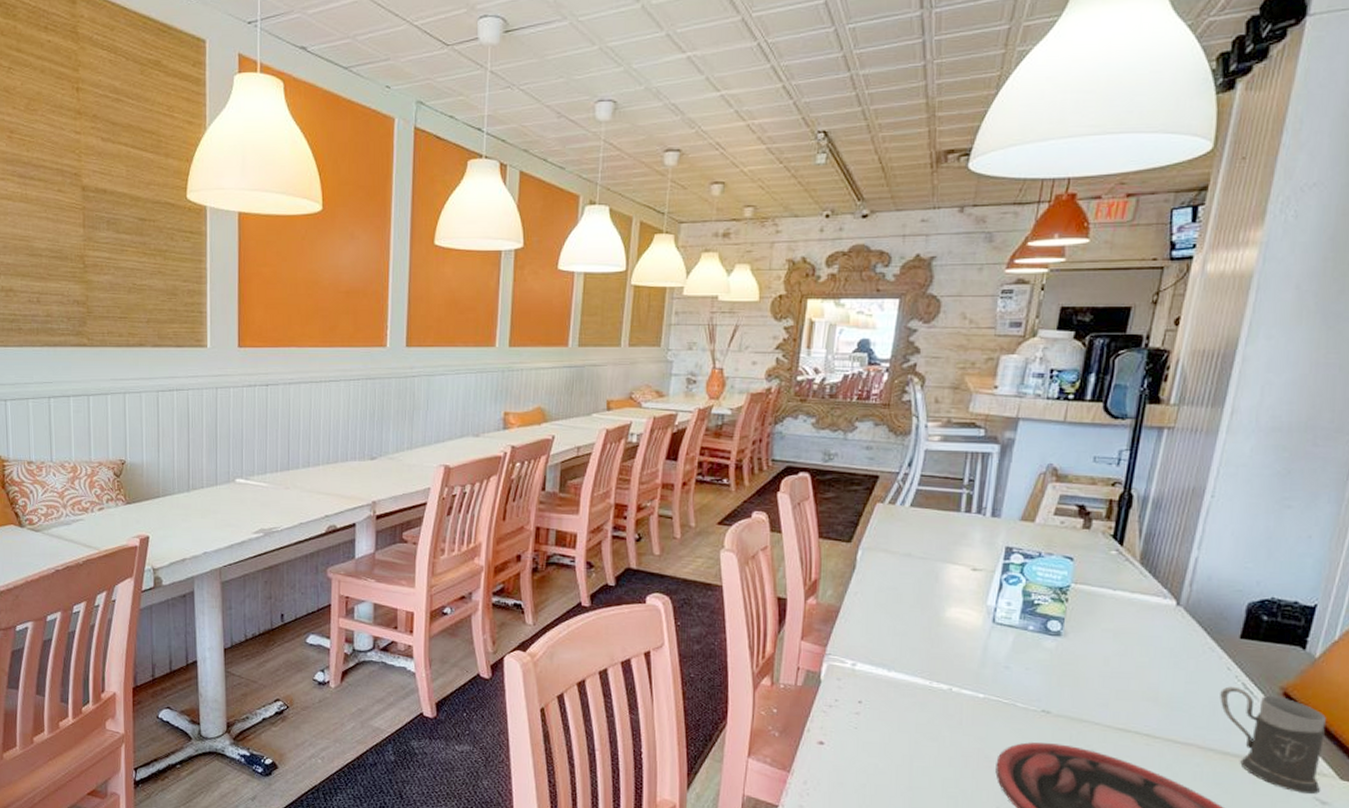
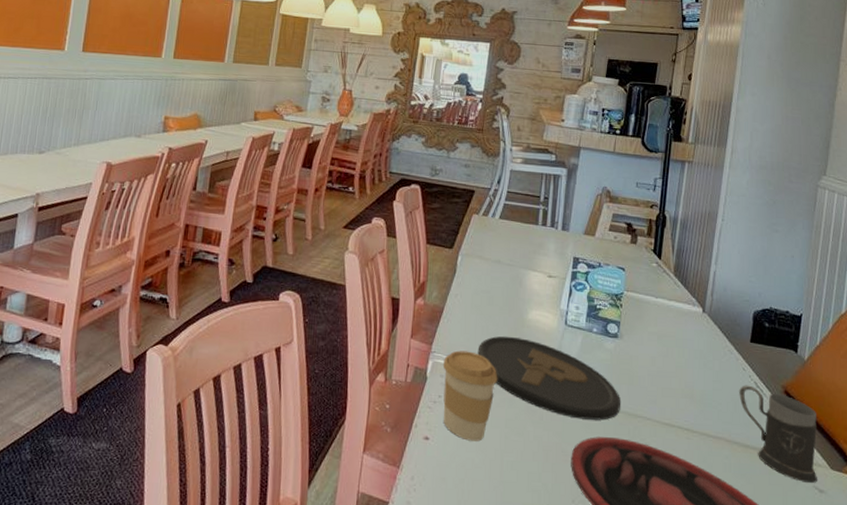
coffee cup: none [839,652,907,747] -> present [442,350,498,442]
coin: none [882,636,1063,725] -> present [477,336,621,421]

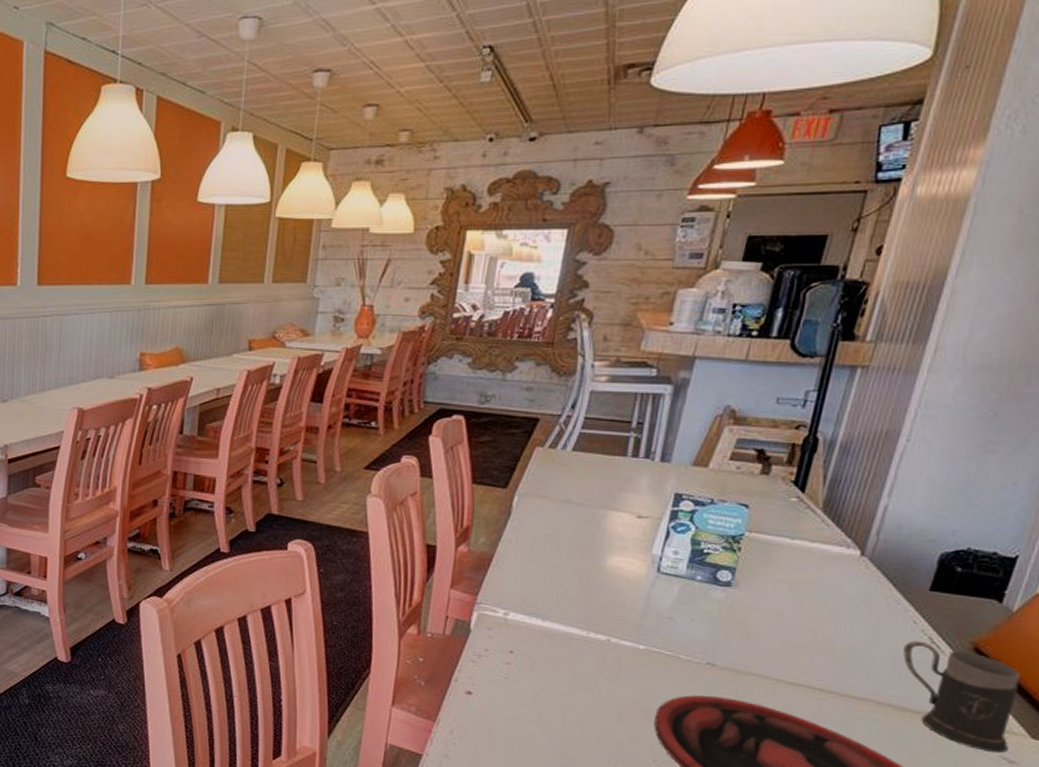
coffee cup: present [442,350,498,442] -> none [490,601,563,697]
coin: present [477,336,621,421] -> none [536,585,730,678]

